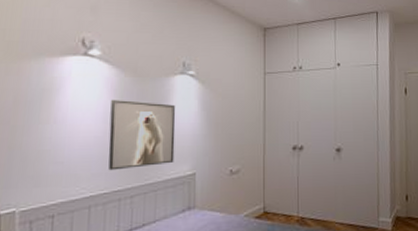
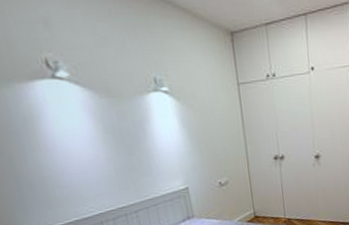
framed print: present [108,99,176,171] -> none [93,122,167,191]

